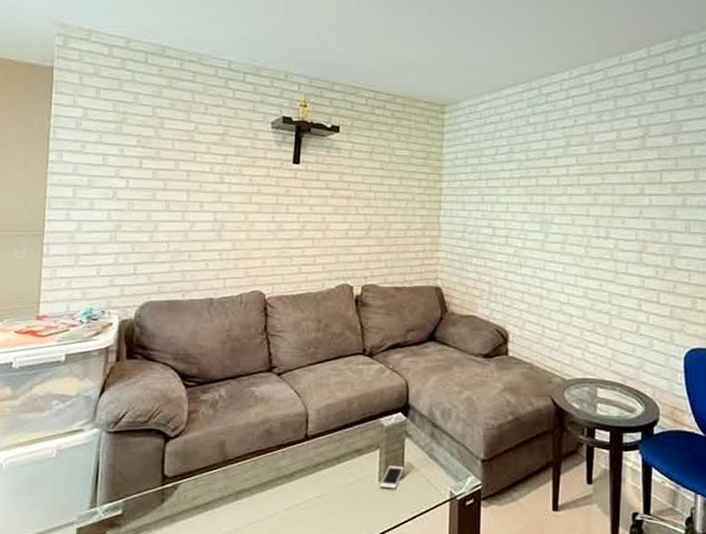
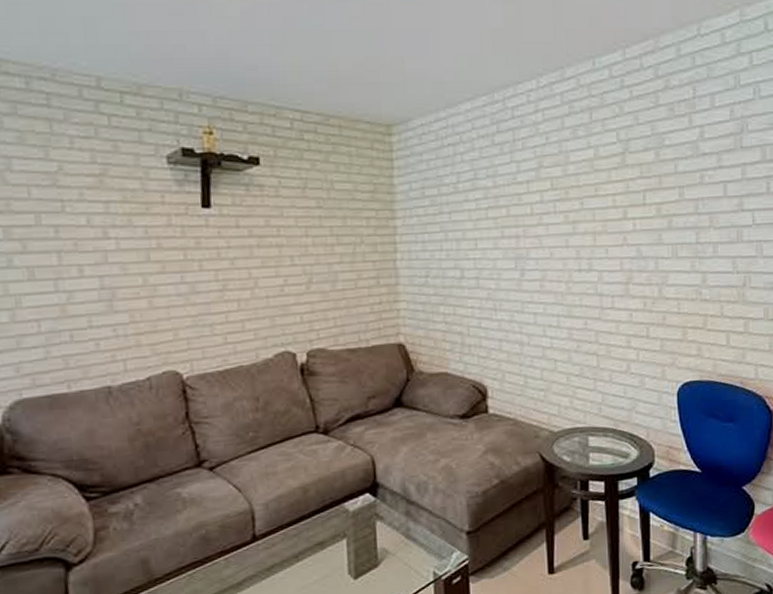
cell phone: present [380,466,405,489] -> none [350,553,378,581]

